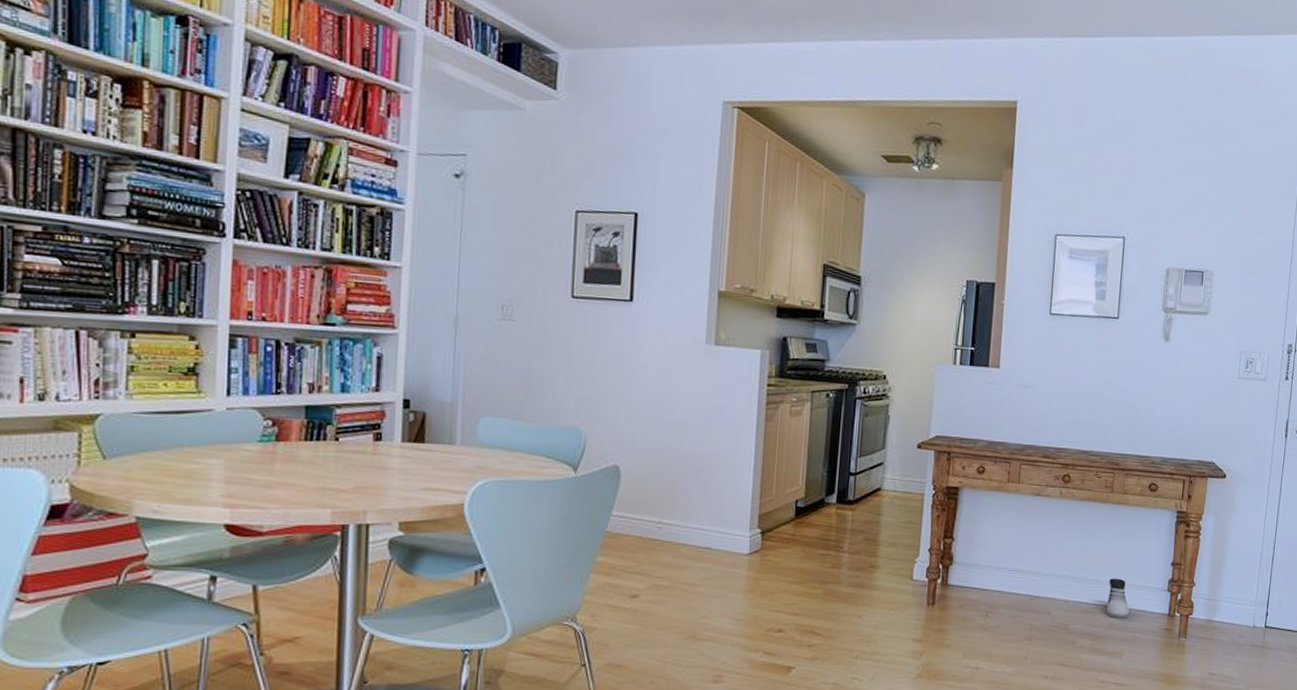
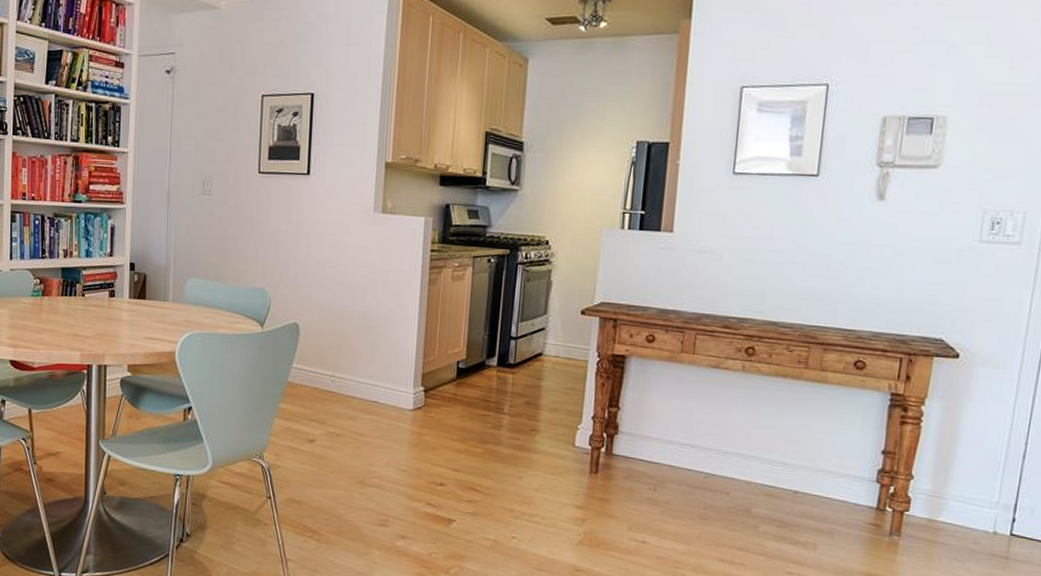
shoe: present [1106,578,1130,620] -> none [797,462,827,509]

